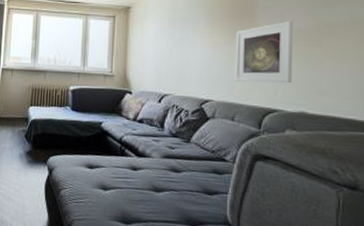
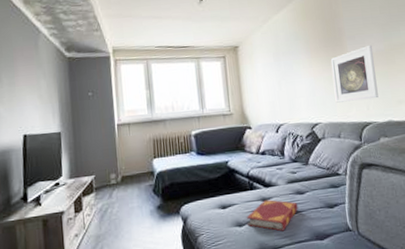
hardback book: none [112,168,171,206] -> present [246,199,298,232]

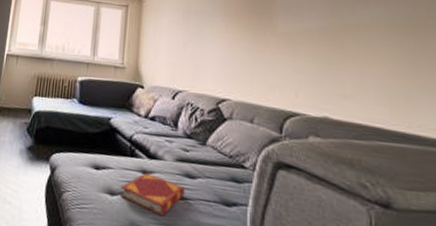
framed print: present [330,44,379,103] -> none [253,19,314,86]

